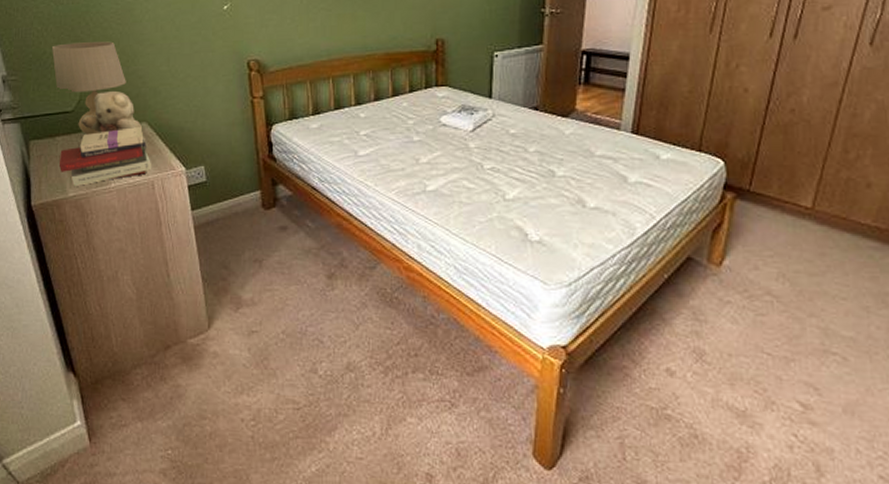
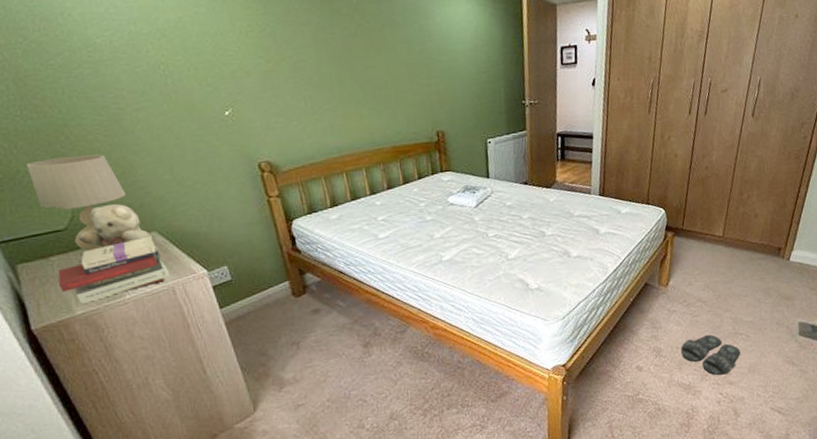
slippers: none [735,344,831,408] -> present [681,334,740,376]

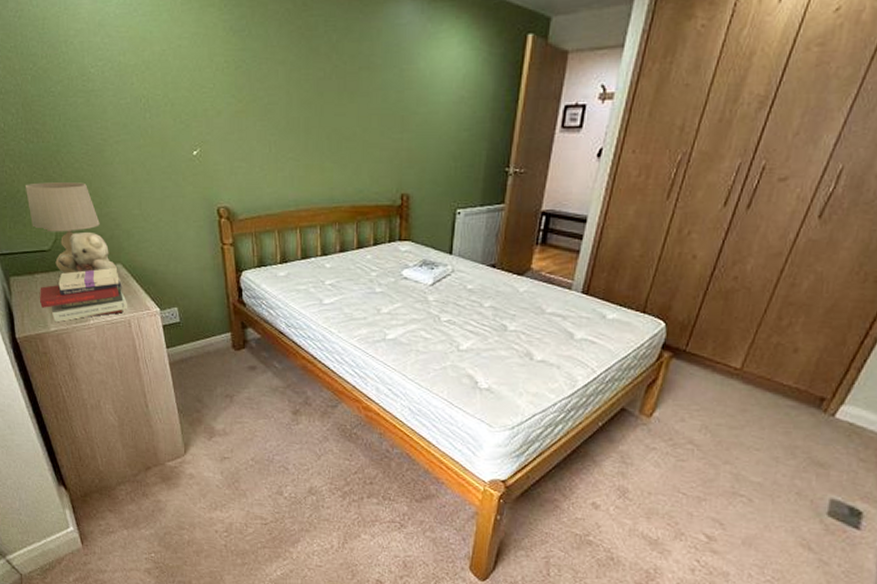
slippers: present [681,334,740,376] -> none [653,486,735,540]

